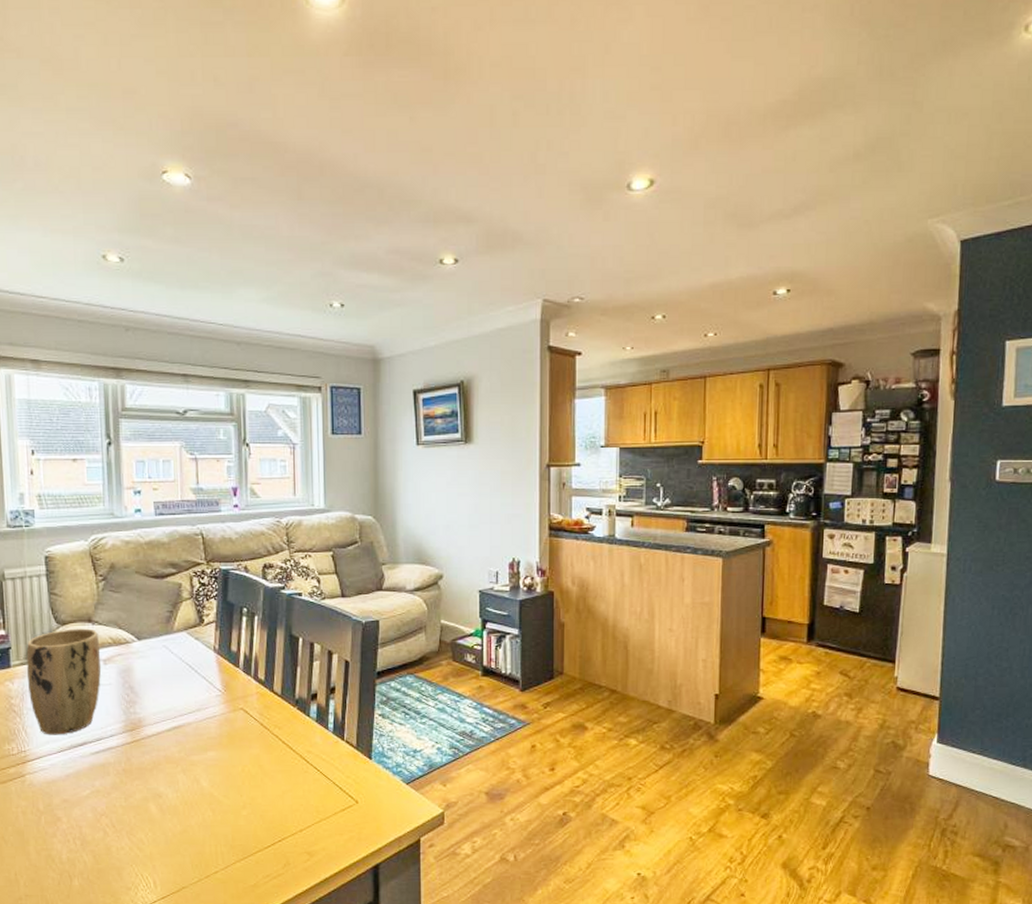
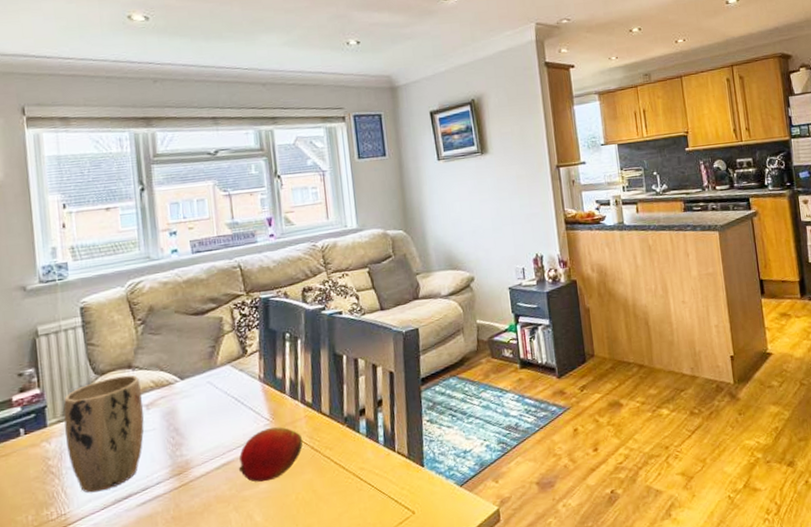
fruit: none [188,699,253,750] -> present [238,427,303,483]

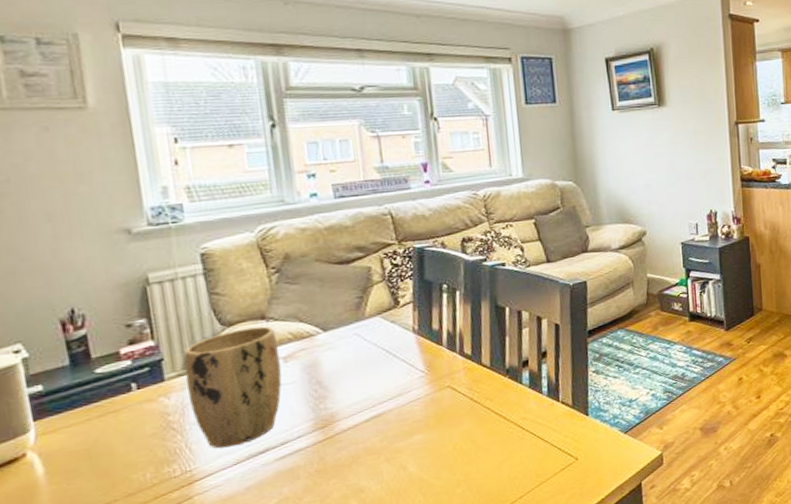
fruit: present [238,427,303,483] -> none [390,378,462,434]

